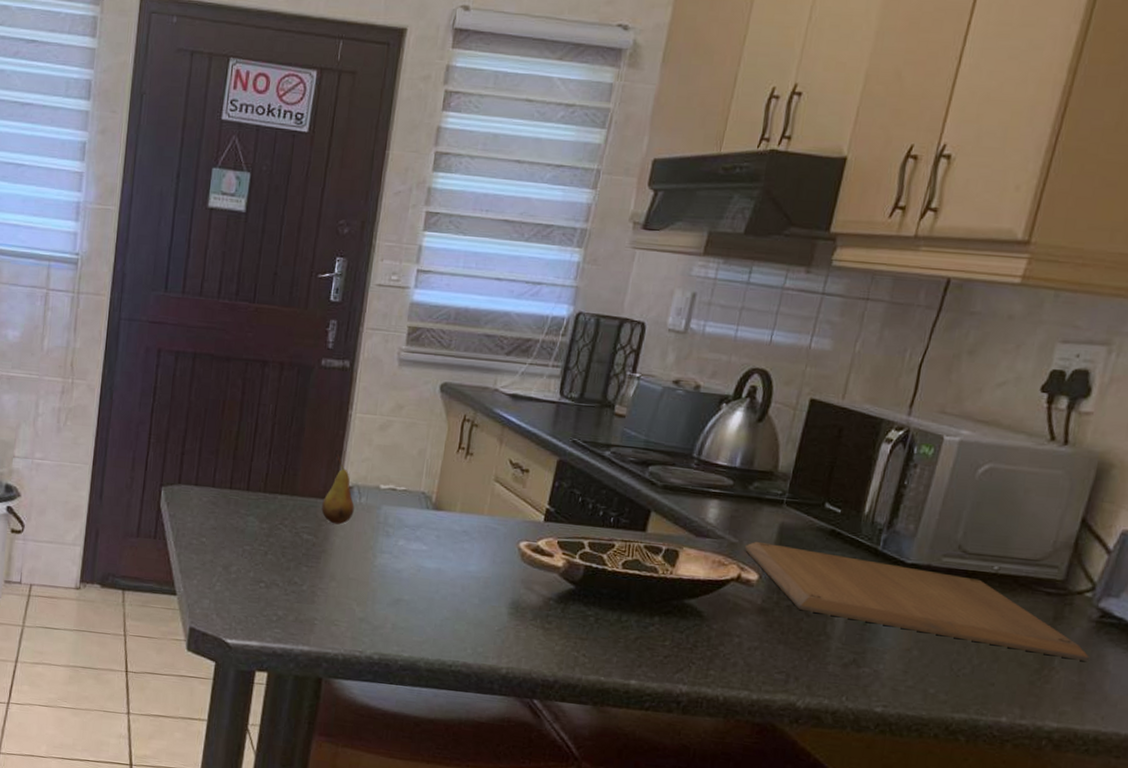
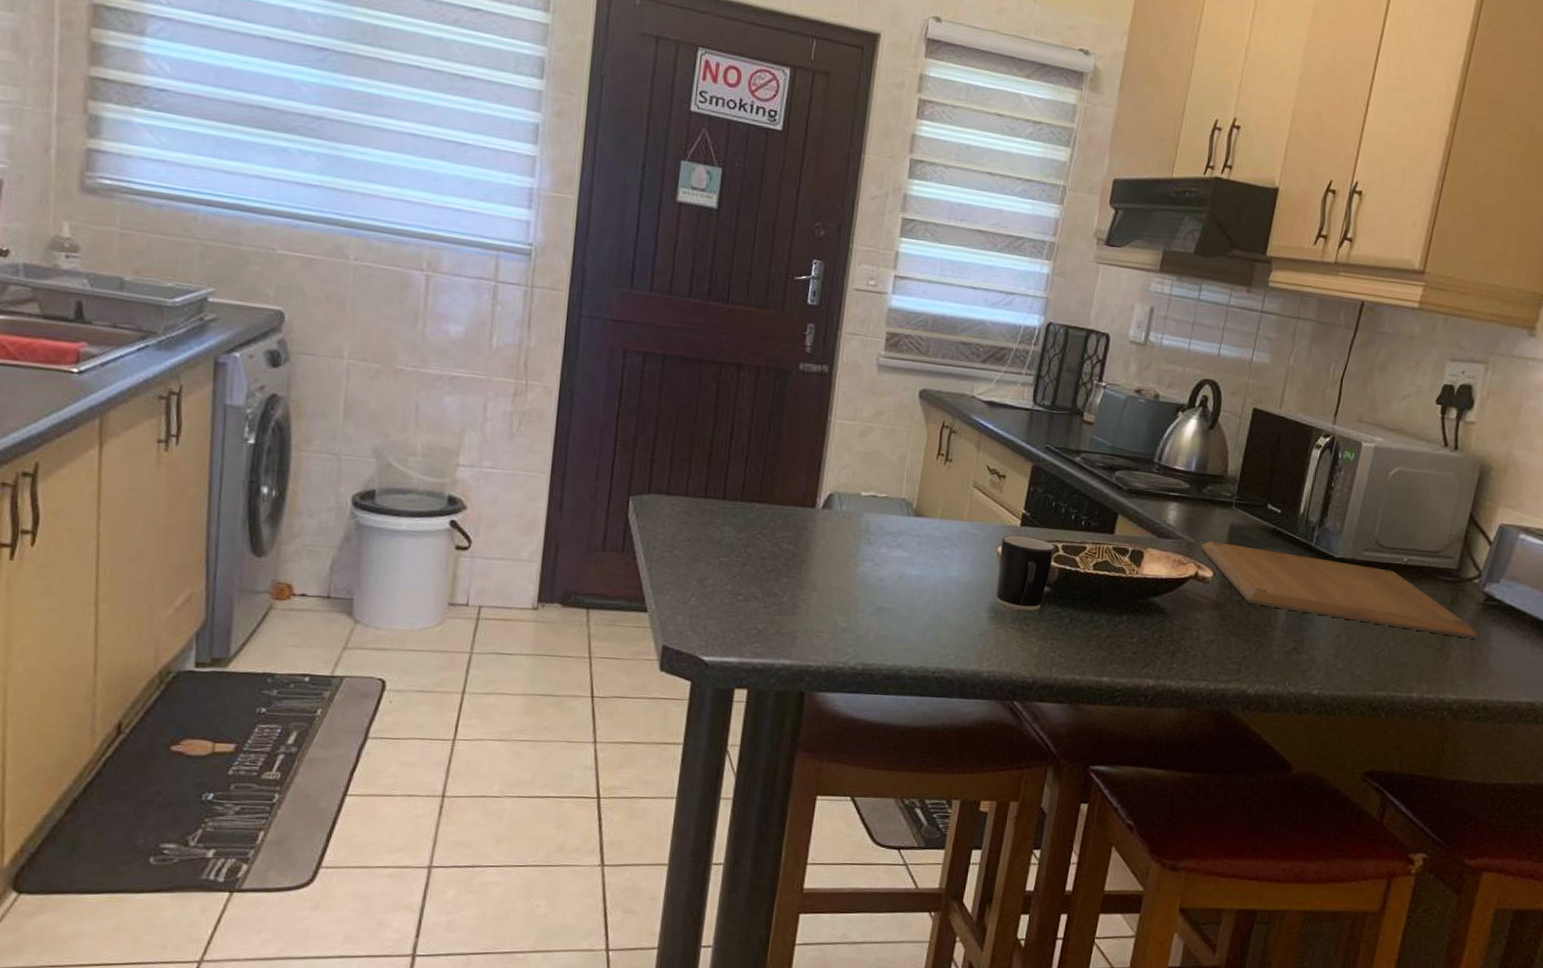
fruit: present [321,453,355,525] -> none [801,459,835,533]
mug: none [516,530,582,609] -> present [995,534,1056,612]

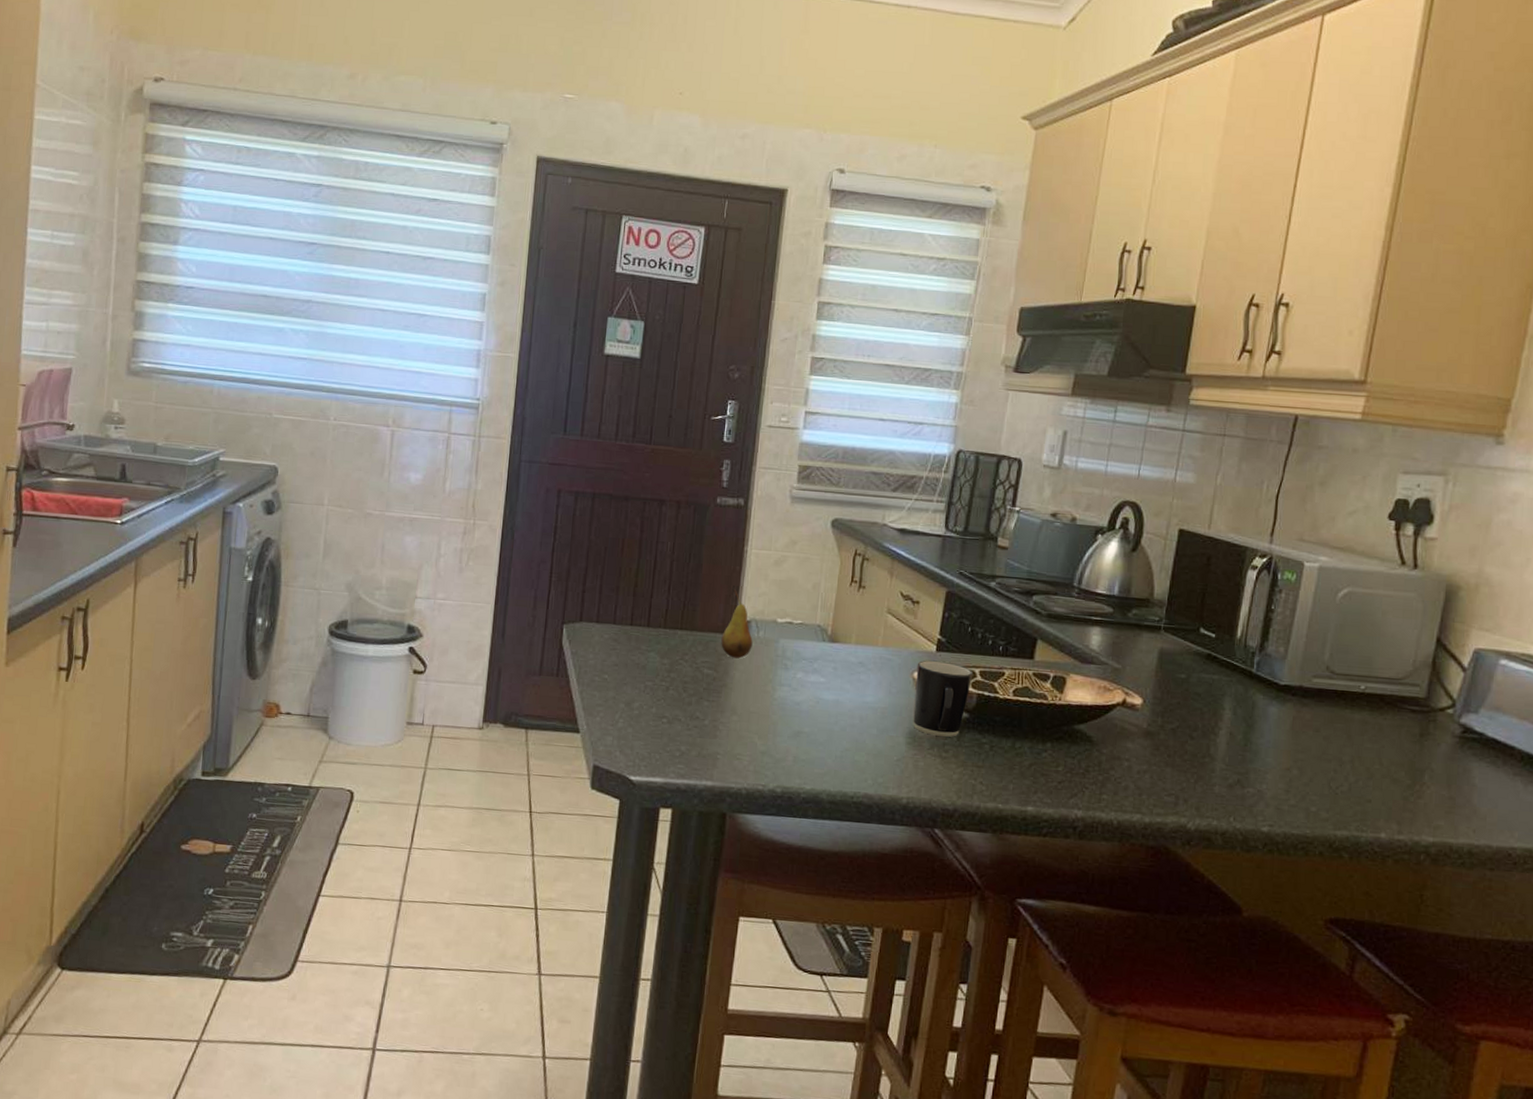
fruit: none [801,459,835,533] -> present [721,588,753,659]
chopping board: present [1200,540,1478,640] -> none [1127,666,1456,776]

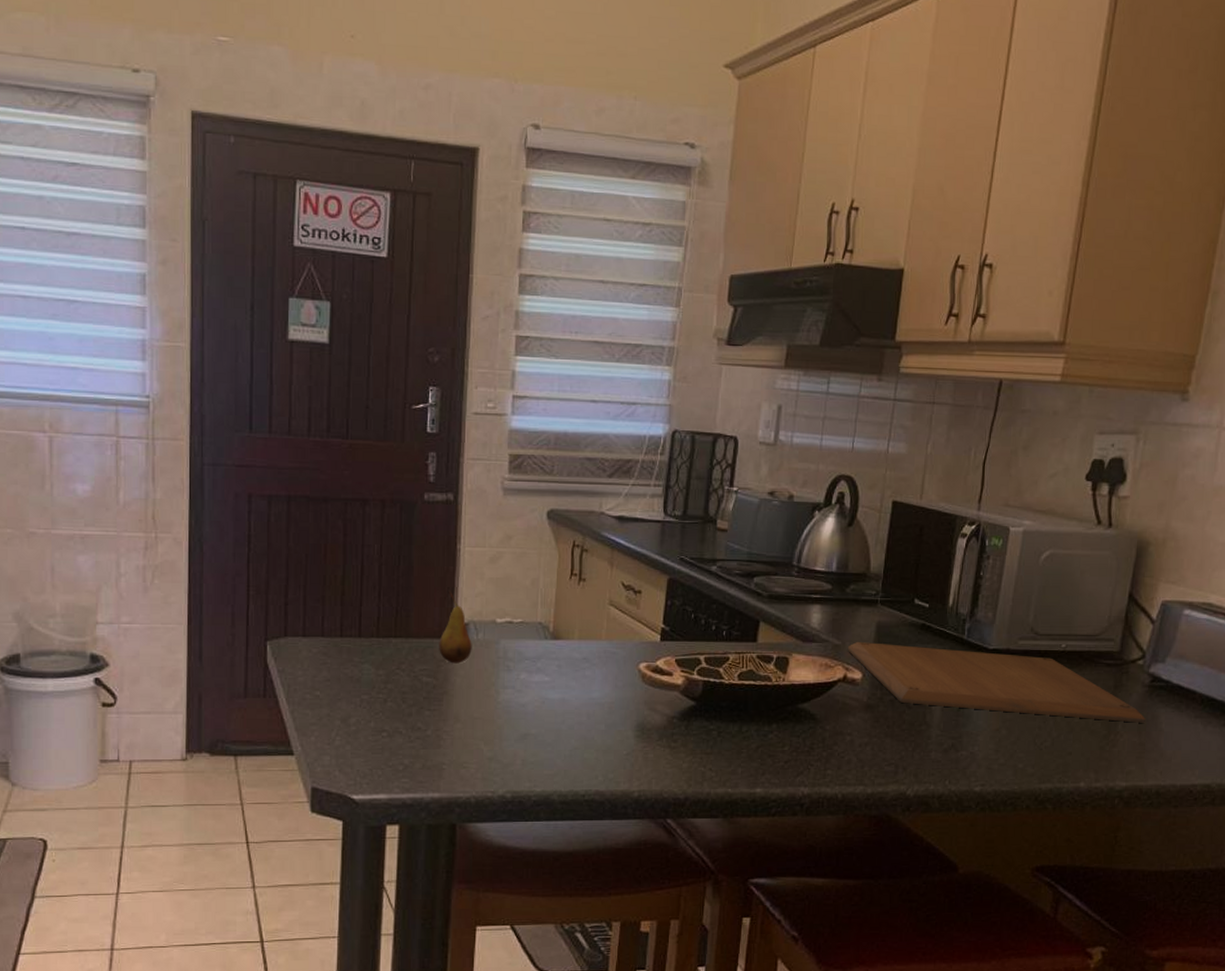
mug: present [913,660,974,738] -> none [640,650,699,727]
chopping board: none [1127,666,1456,776] -> present [847,641,1146,723]

